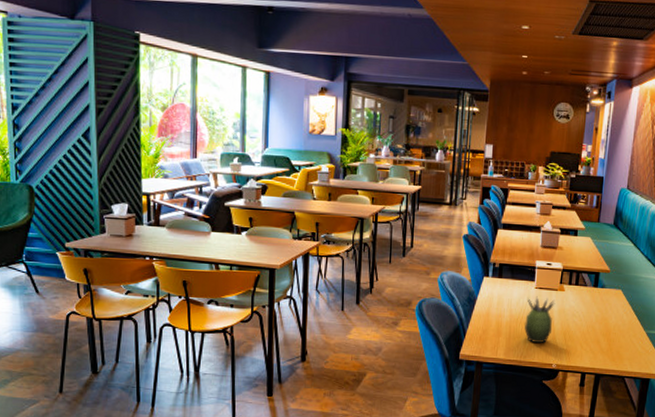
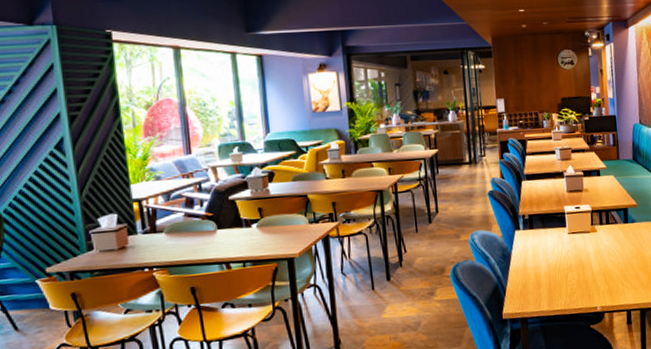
succulent plant: present [524,296,556,343] -> none [562,241,591,289]

